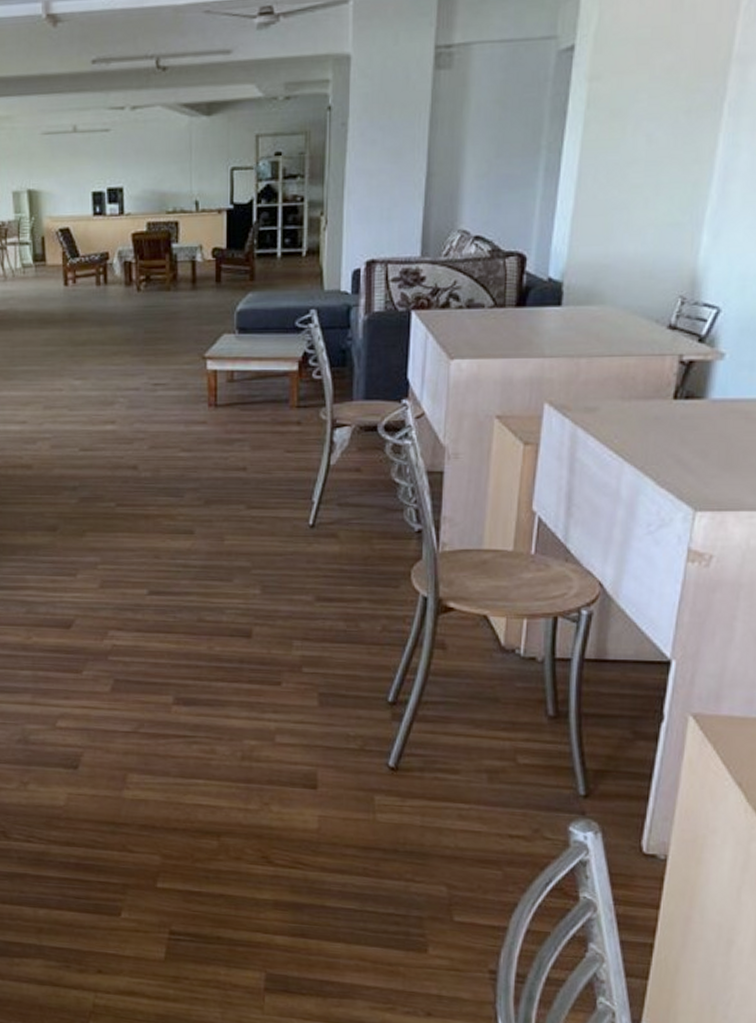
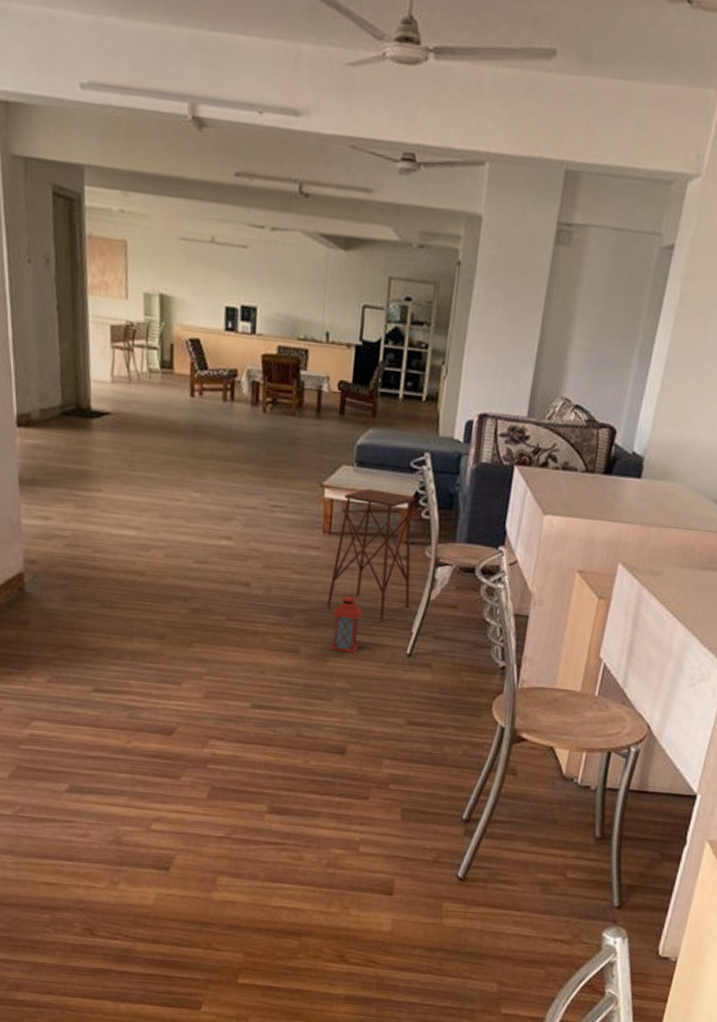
side table: none [218,355,308,493] -> present [326,488,415,622]
lantern: none [225,458,259,528] -> present [330,585,364,653]

